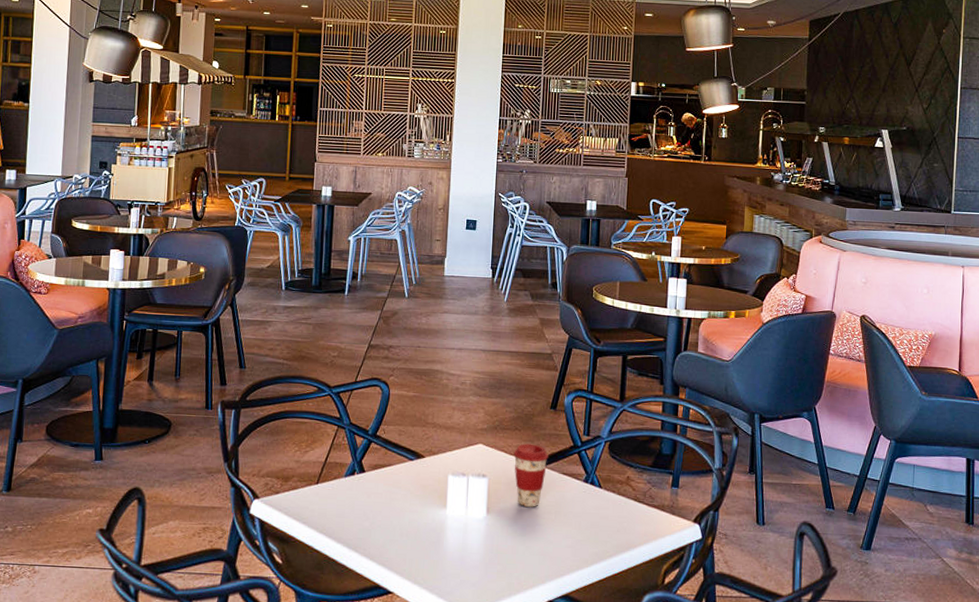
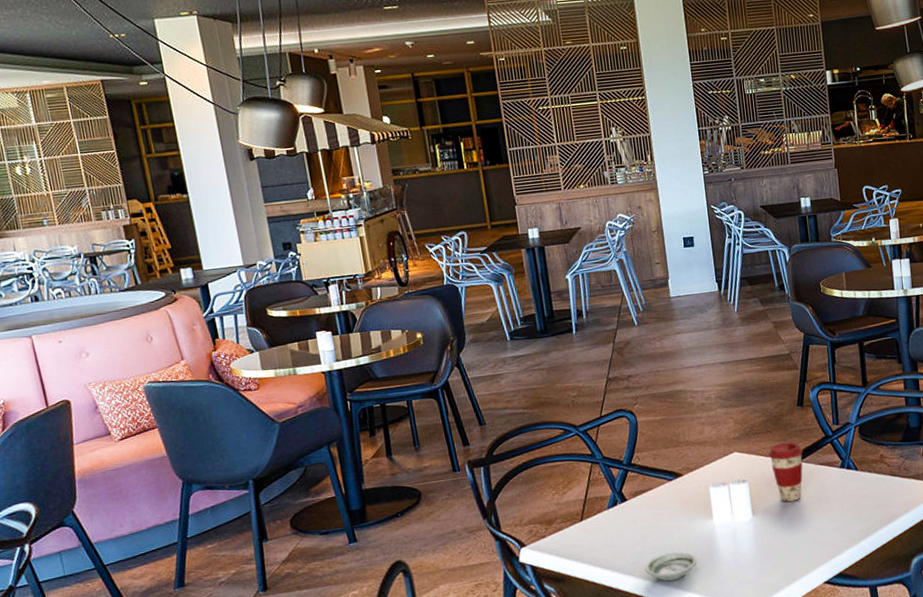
saucer: none [369,535,423,565] -> present [644,552,697,581]

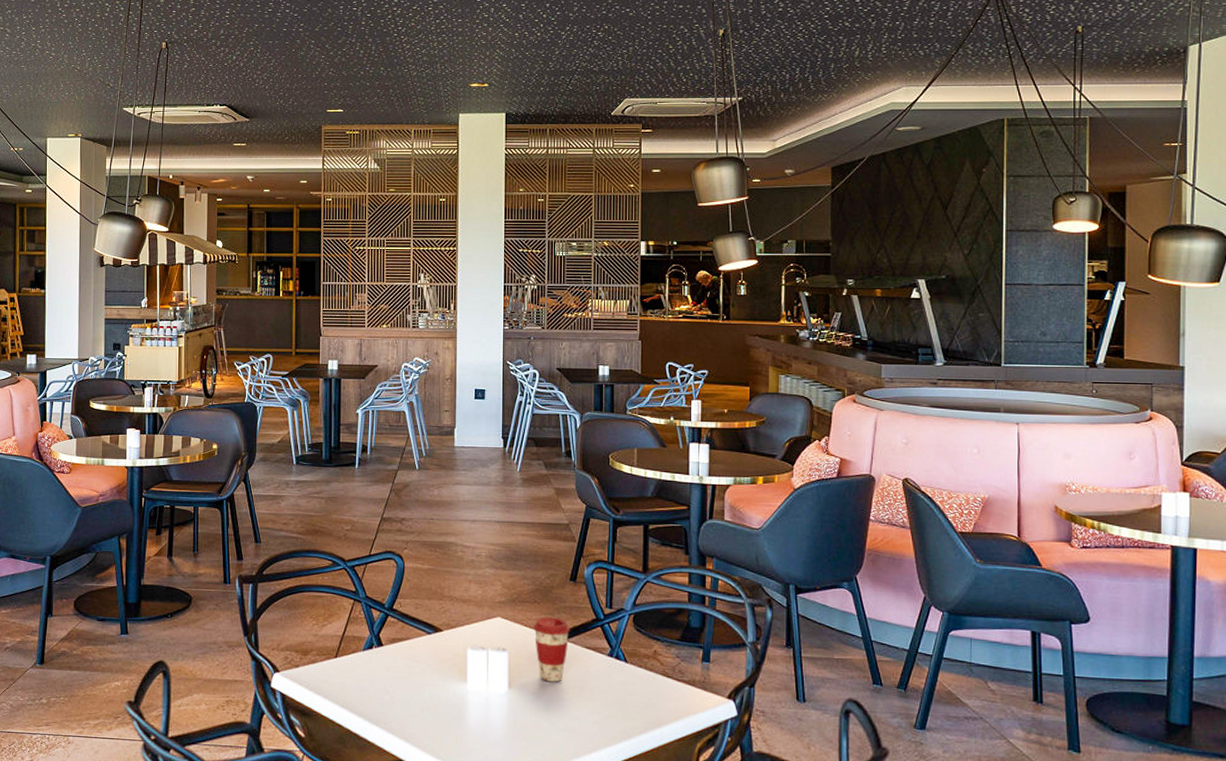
saucer: present [644,552,697,581] -> none [391,709,445,740]

